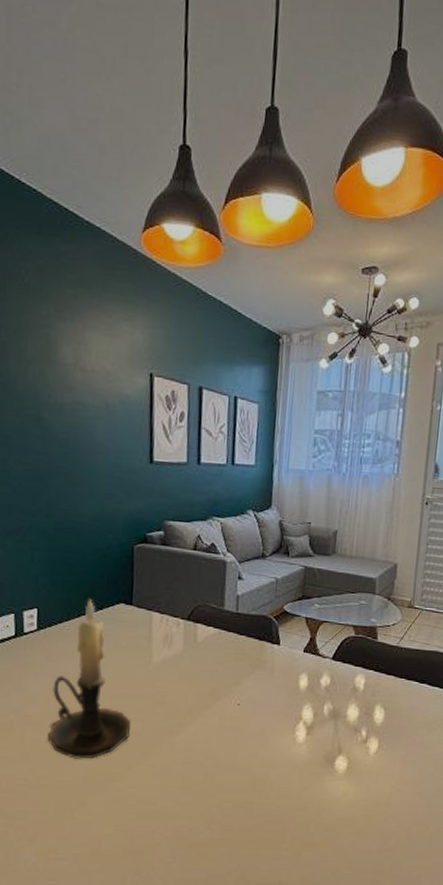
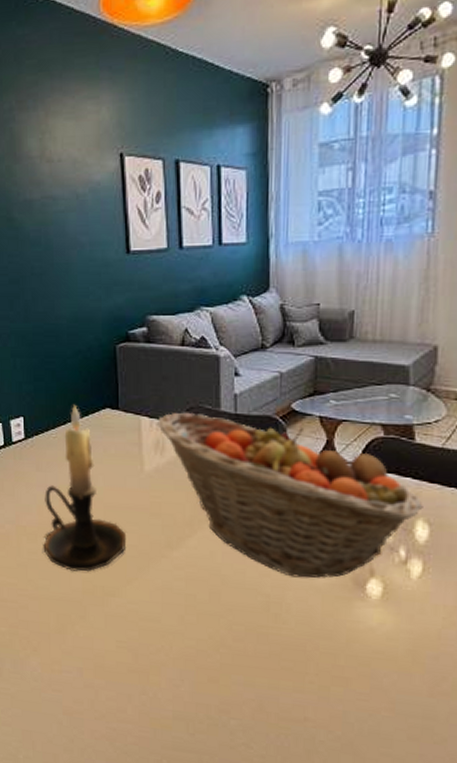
fruit basket: none [167,609,381,758] -> present [157,412,423,578]

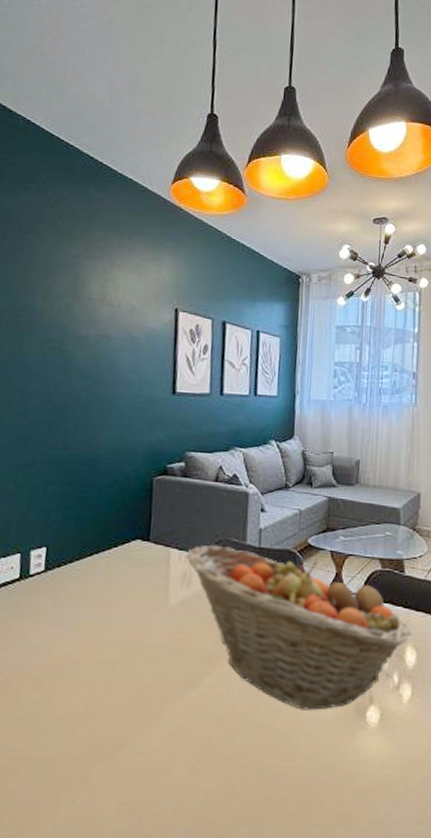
candle holder: present [43,404,127,572] -> none [47,535,144,722]

